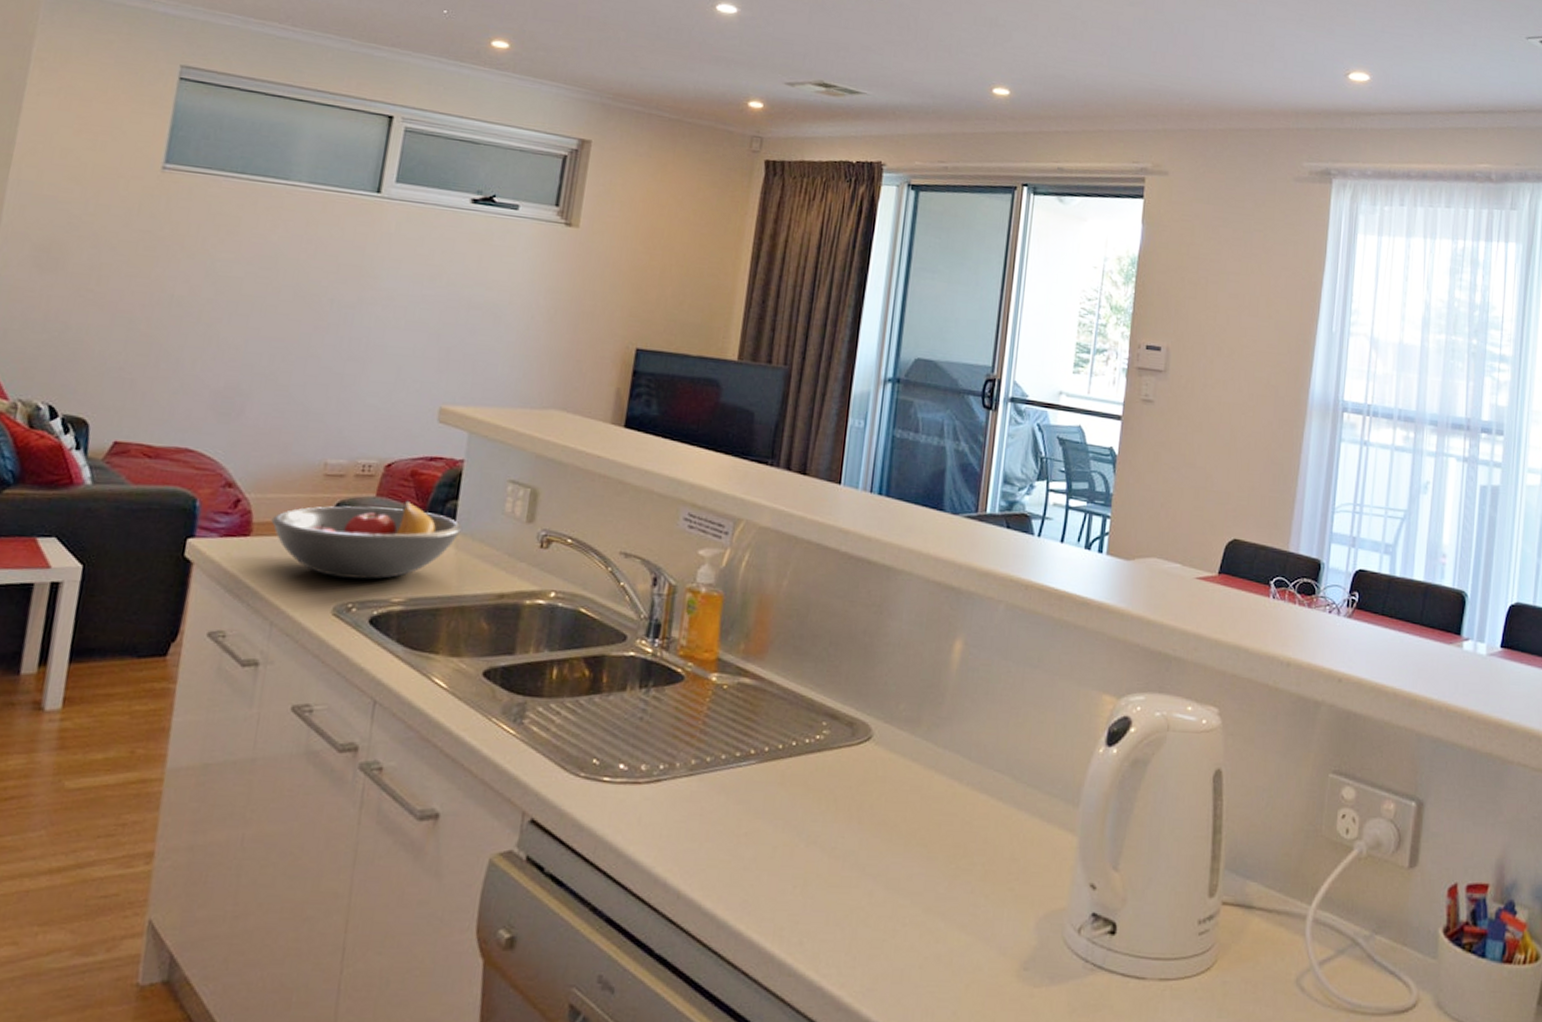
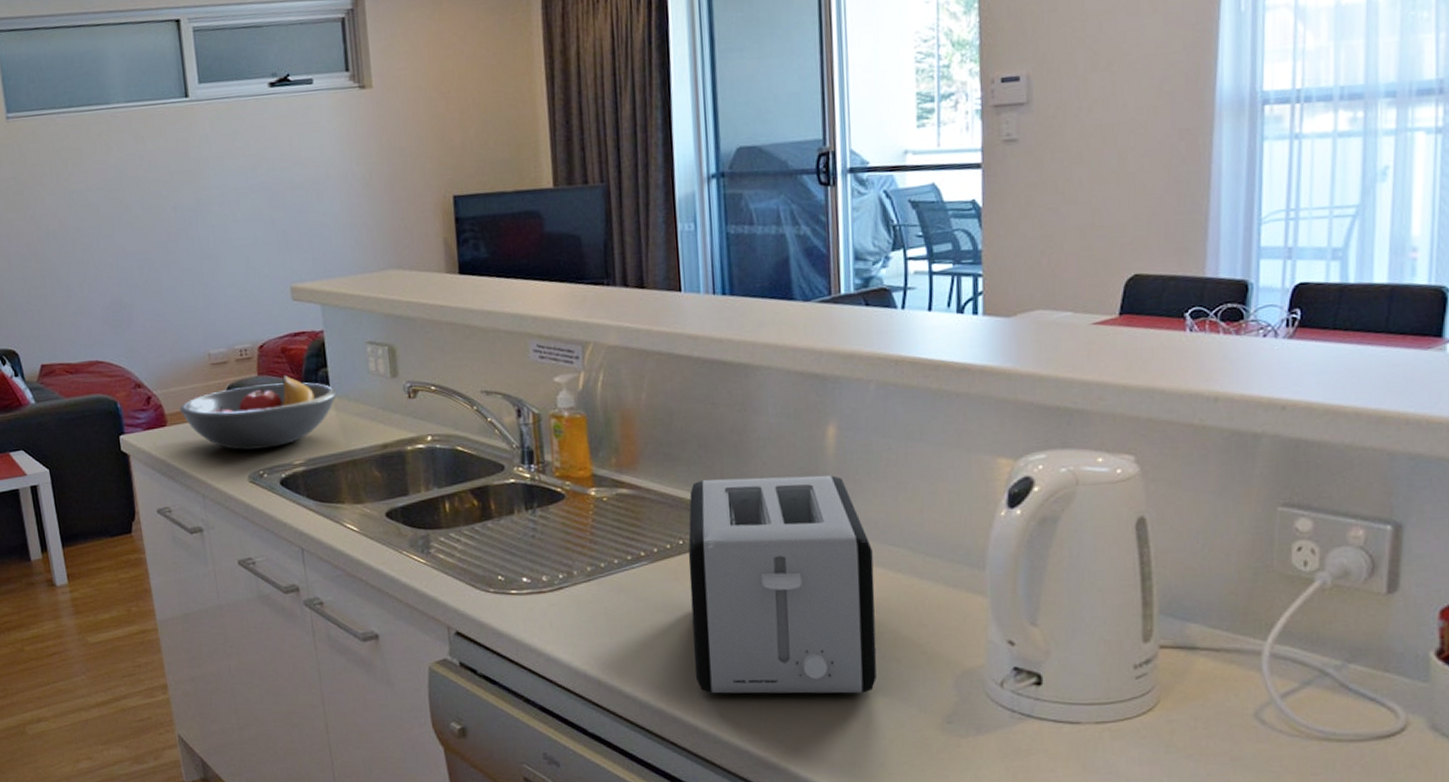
toaster: none [781,680,979,930] -> present [688,475,877,694]

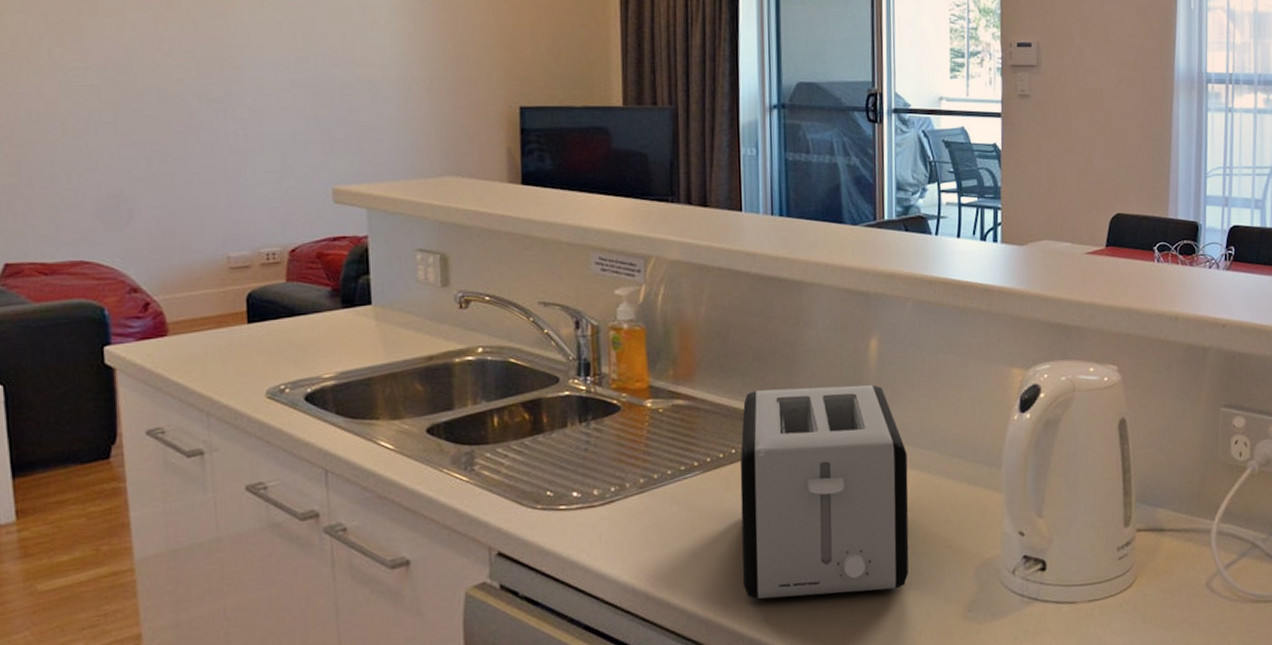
fruit bowl: present [179,374,338,450] -> none [185,281,380,363]

